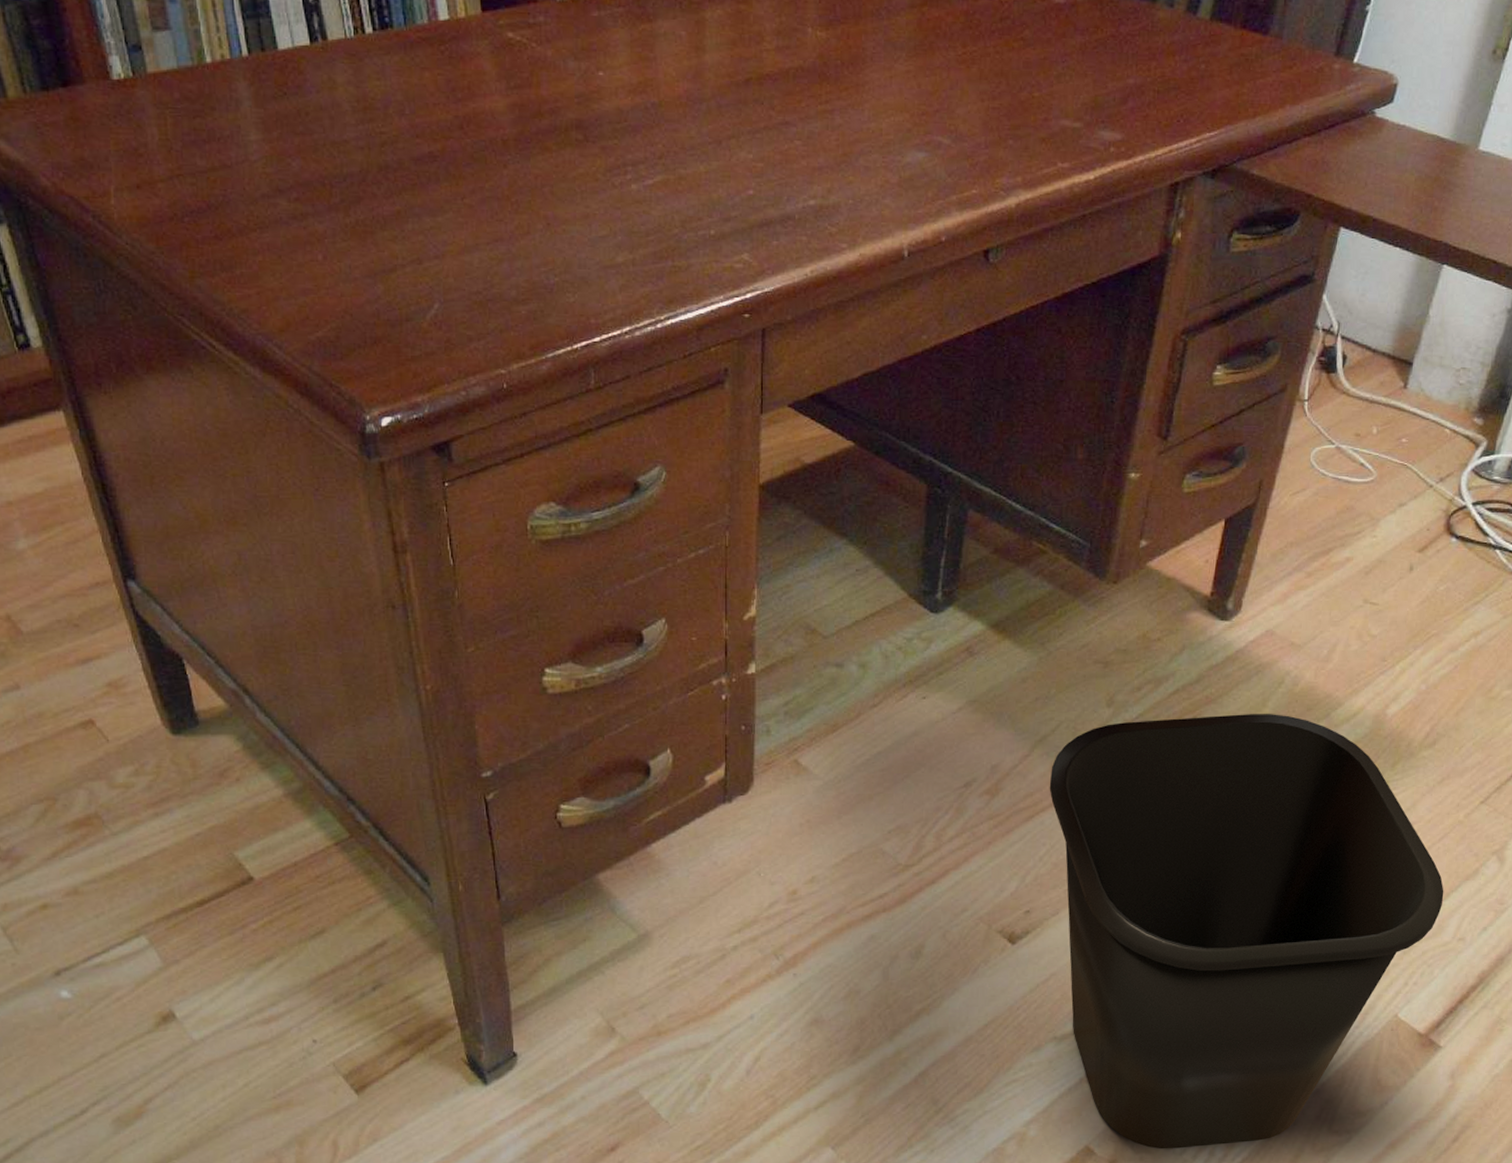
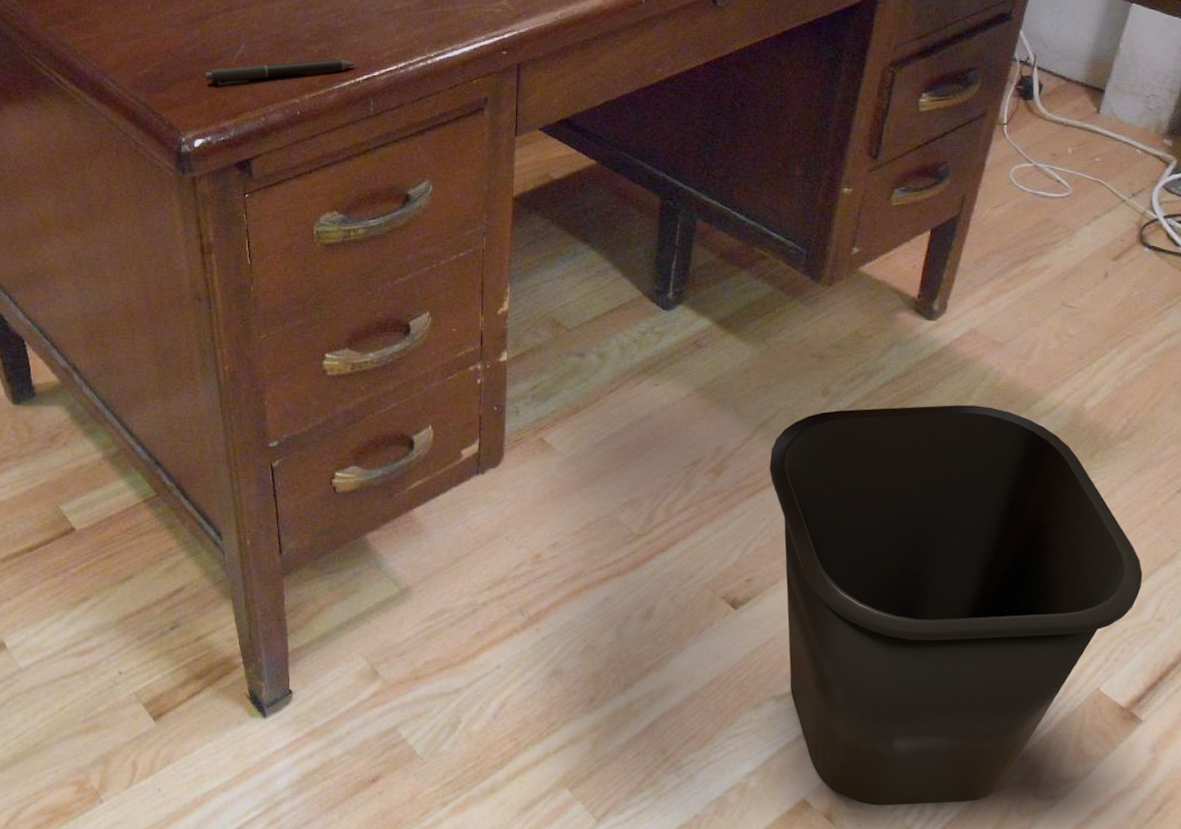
pen: none [392,321,574,353] -> present [205,58,357,86]

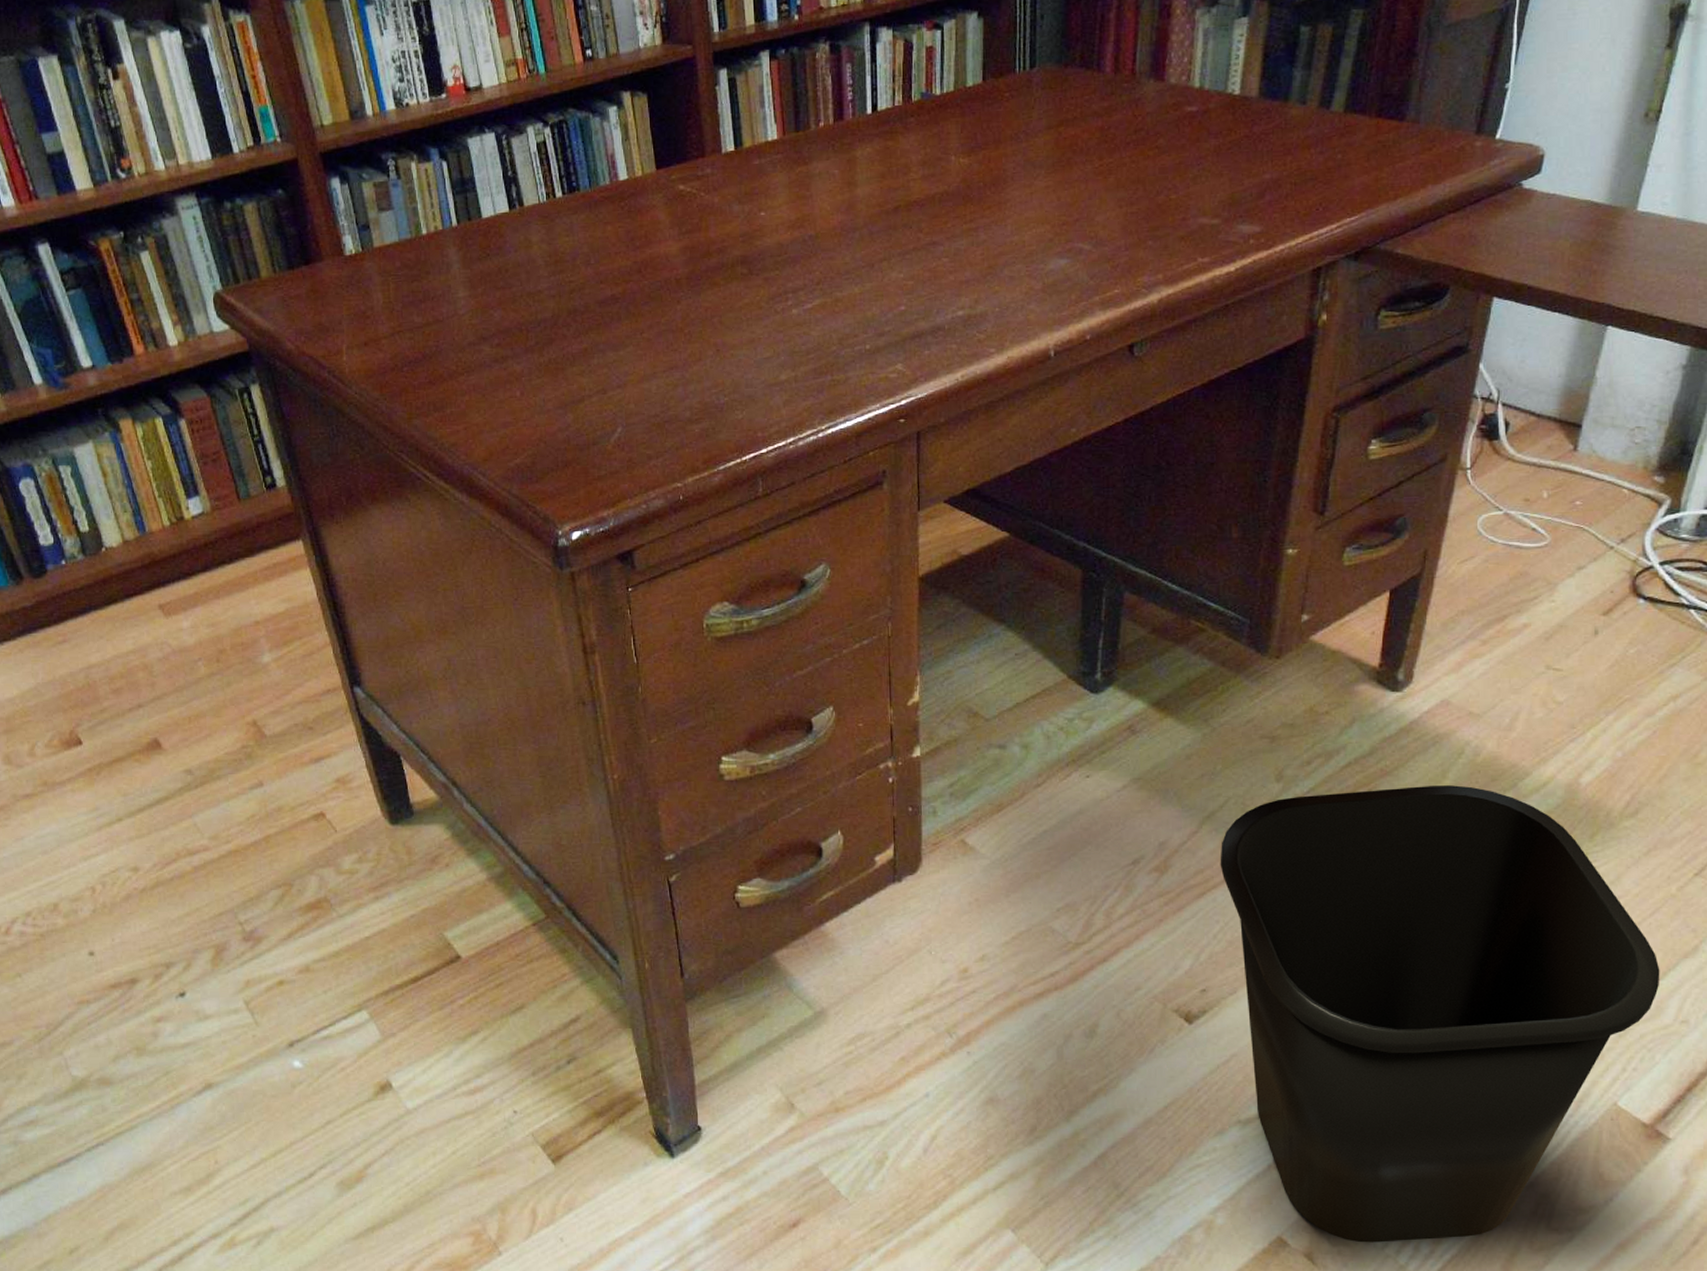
pen: present [205,58,357,86] -> none [580,436,742,473]

